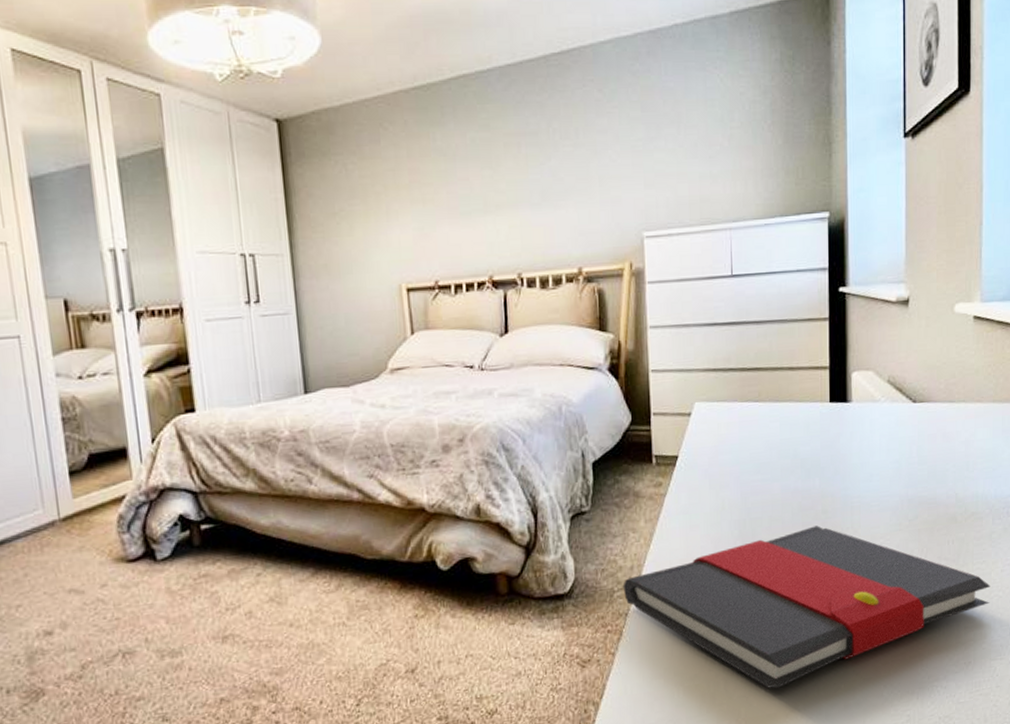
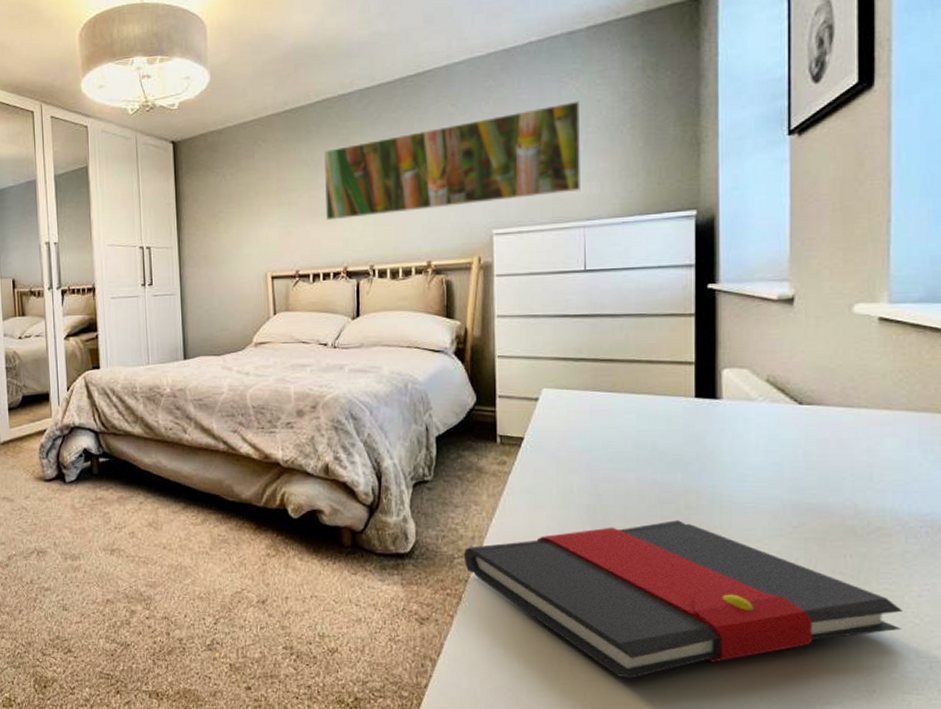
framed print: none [462,92,726,221] -> present [324,100,580,221]

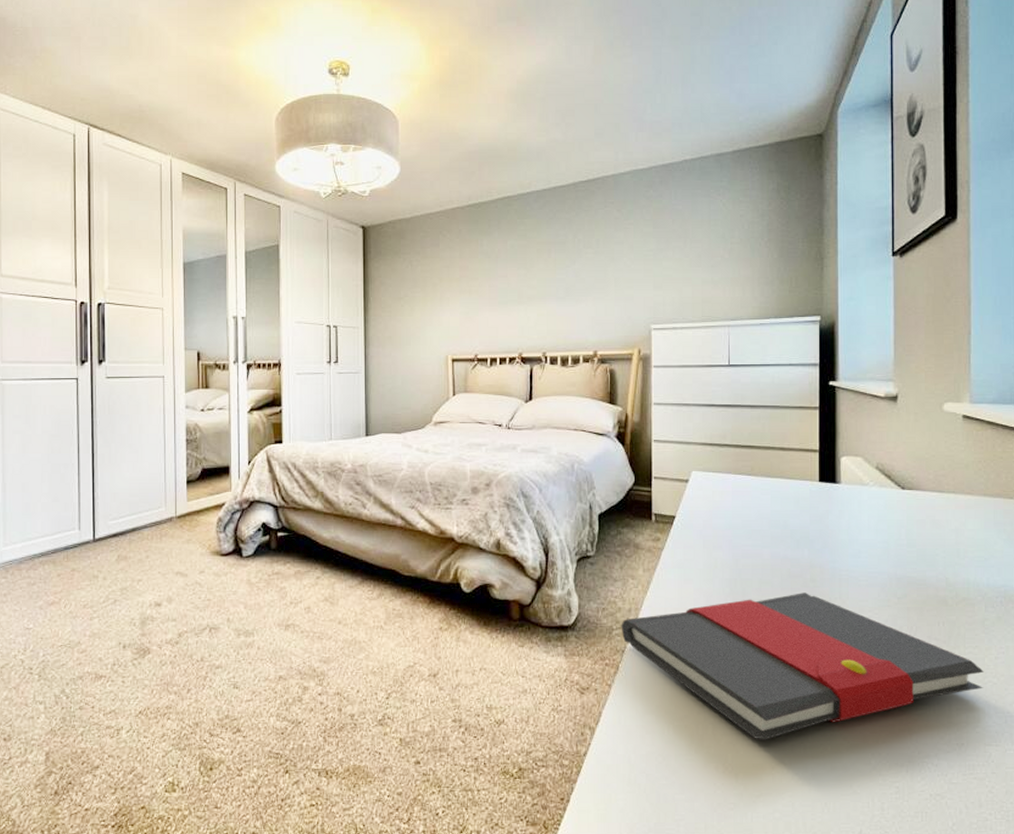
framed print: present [324,100,580,221] -> none [503,214,726,309]

